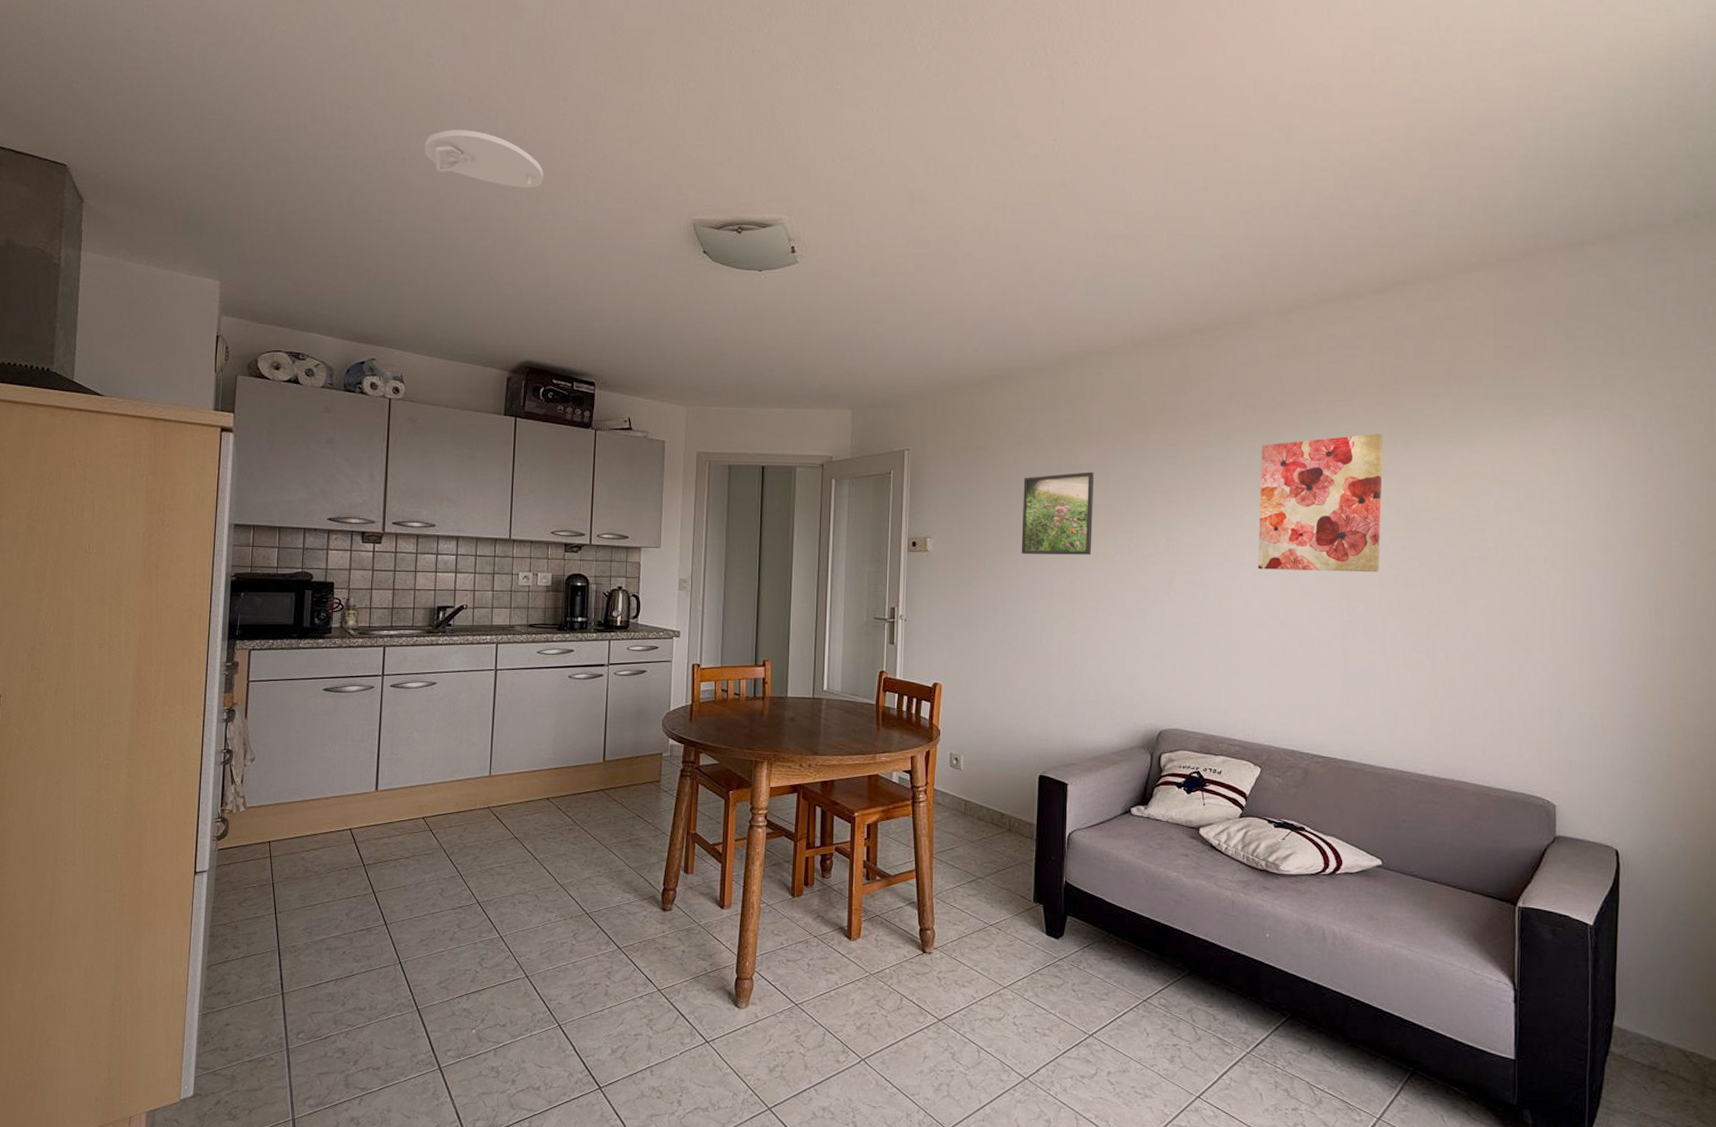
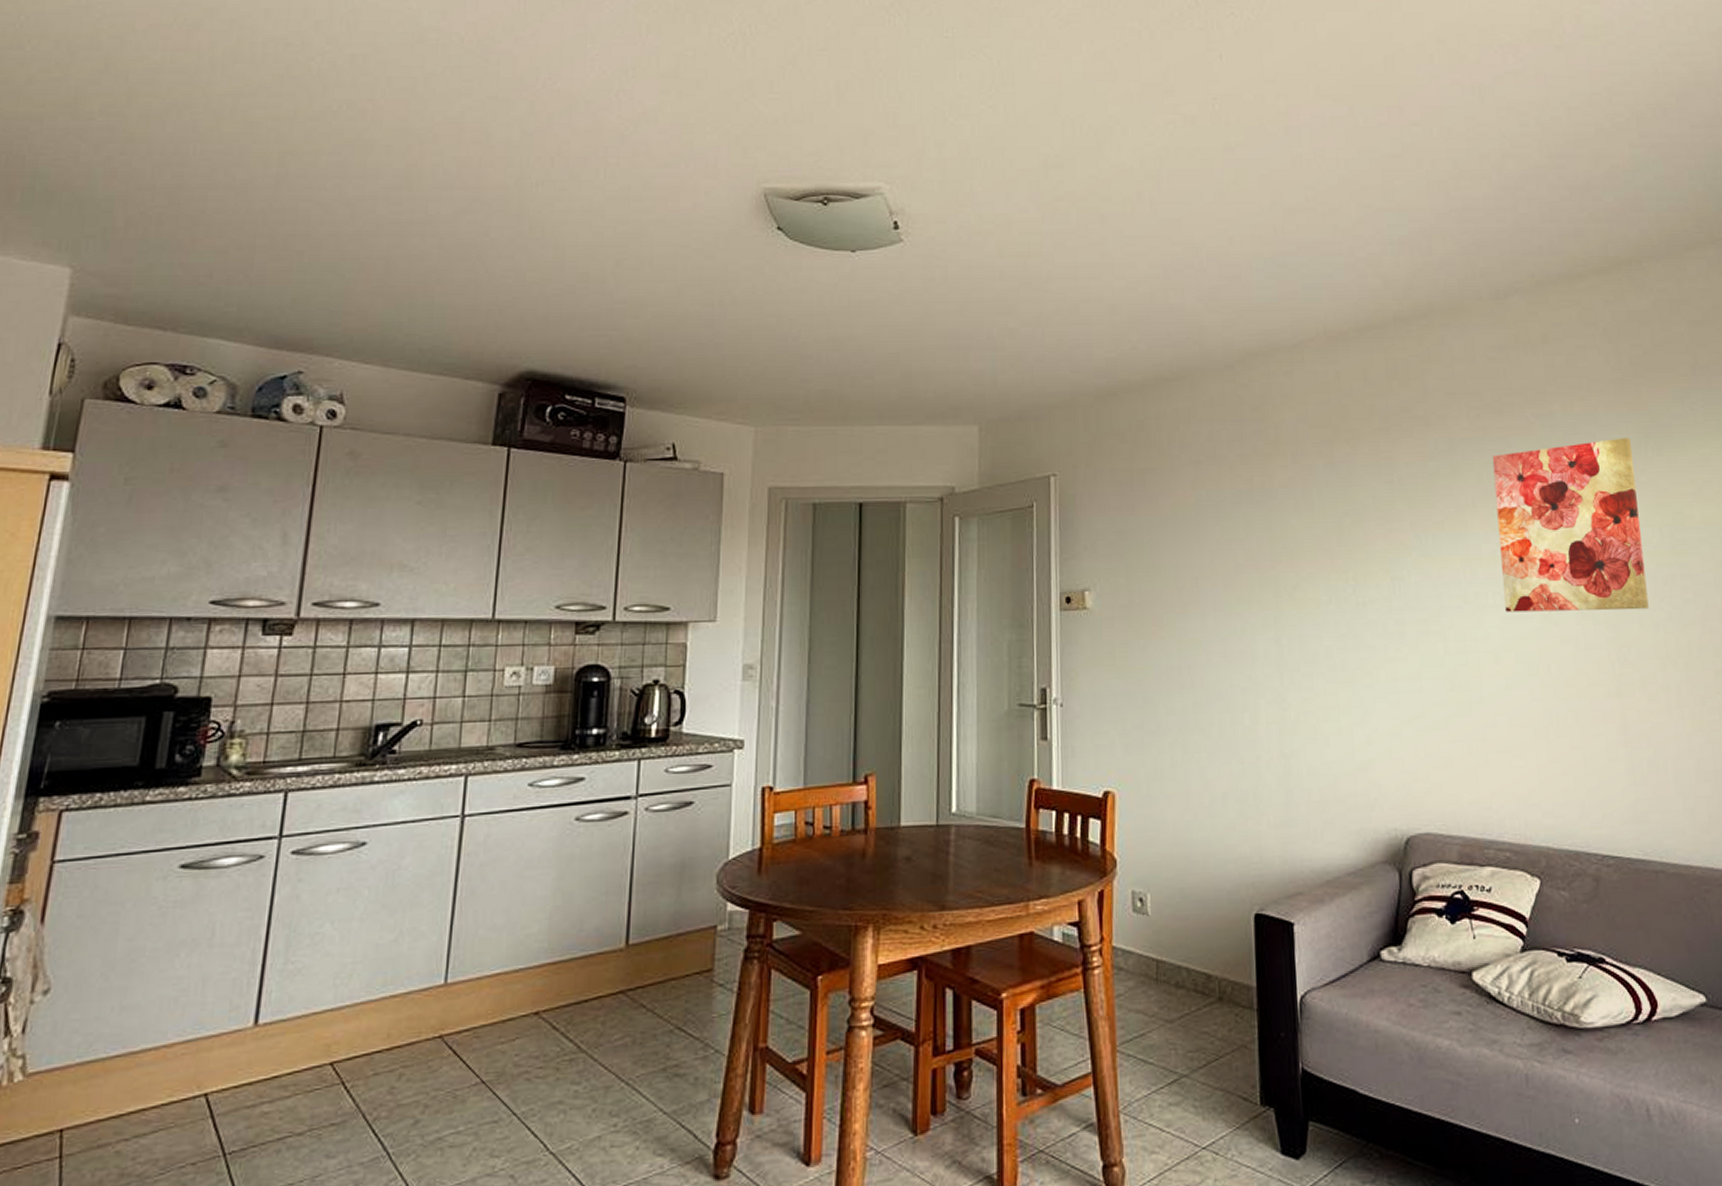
smoke detector: present [424,130,544,188] -> none [394,75,562,148]
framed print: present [1021,472,1095,555] -> none [1205,496,1299,606]

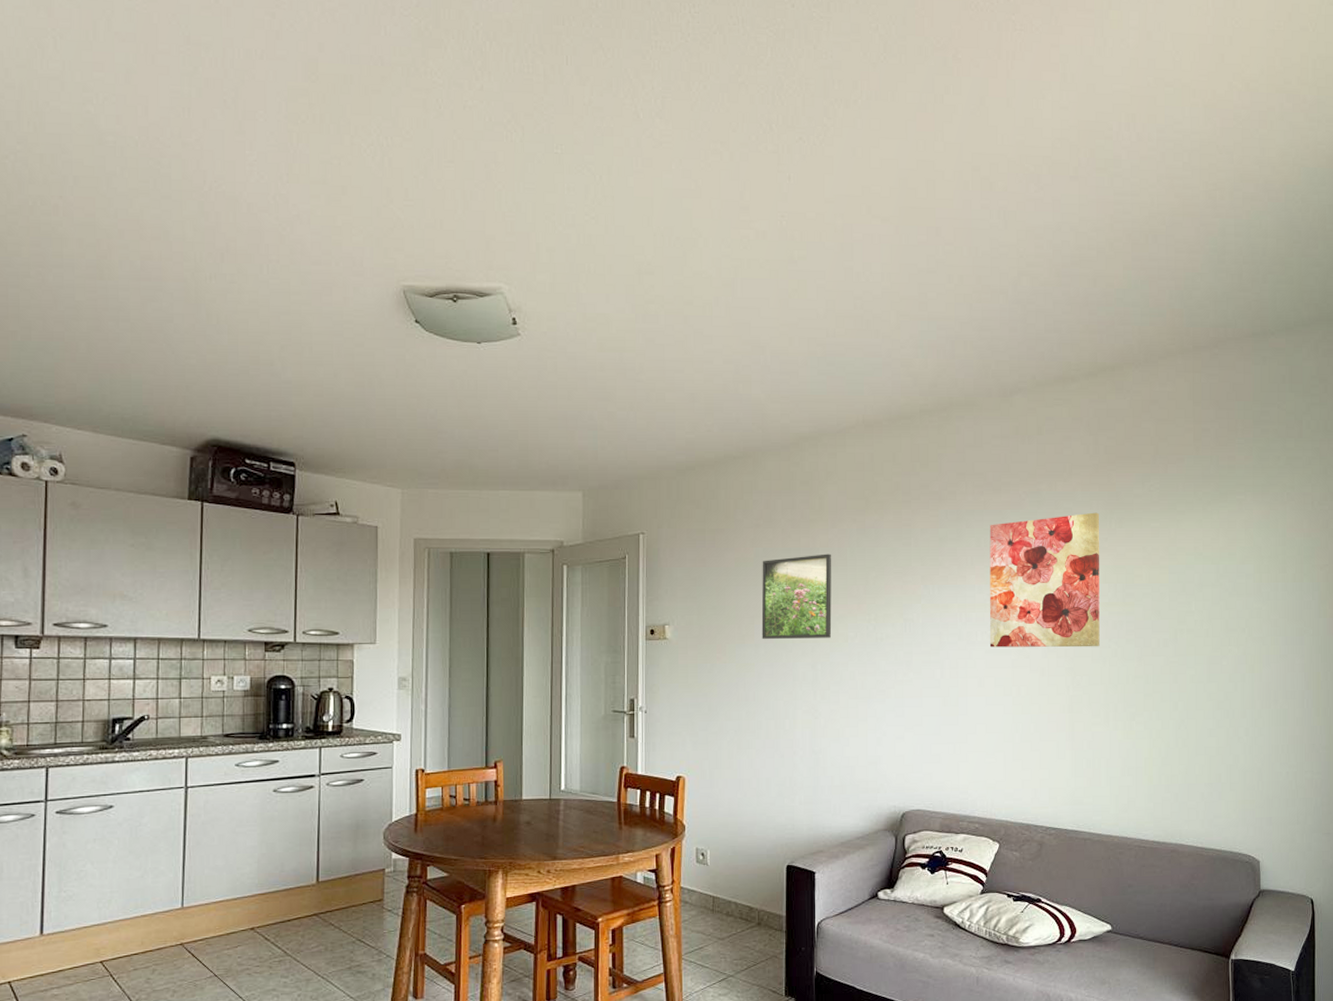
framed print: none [1205,496,1299,606] -> present [761,554,832,639]

